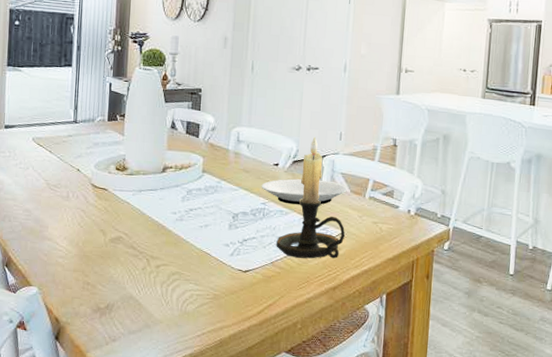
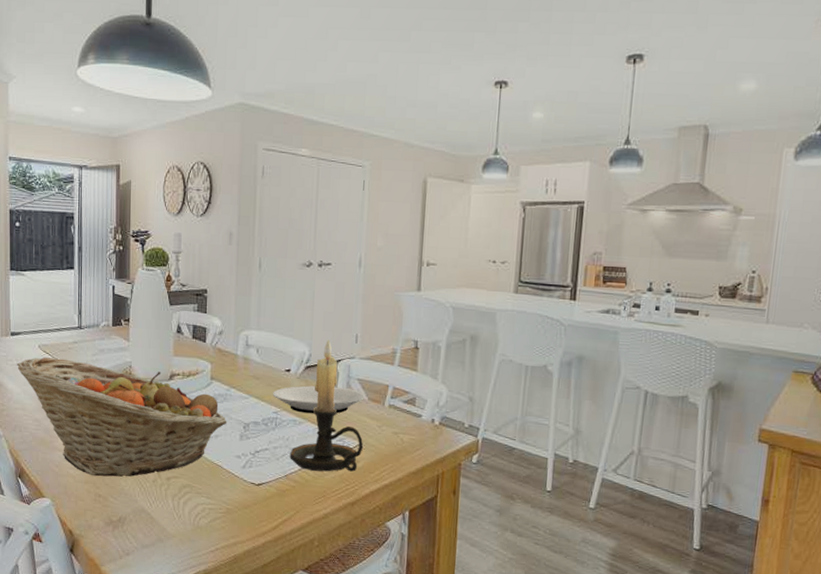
fruit basket: none [10,149,217,265] -> present [17,356,227,477]

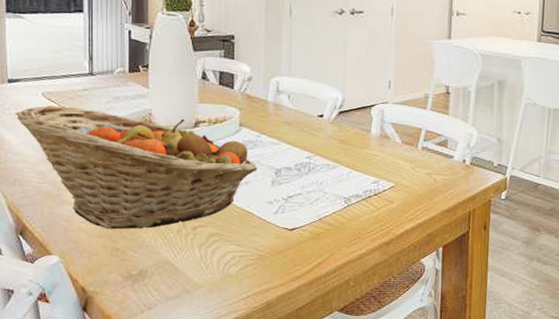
plate: present [272,385,366,414] -> none [305,130,399,158]
candle holder: present [290,339,364,472] -> none [324,85,398,214]

